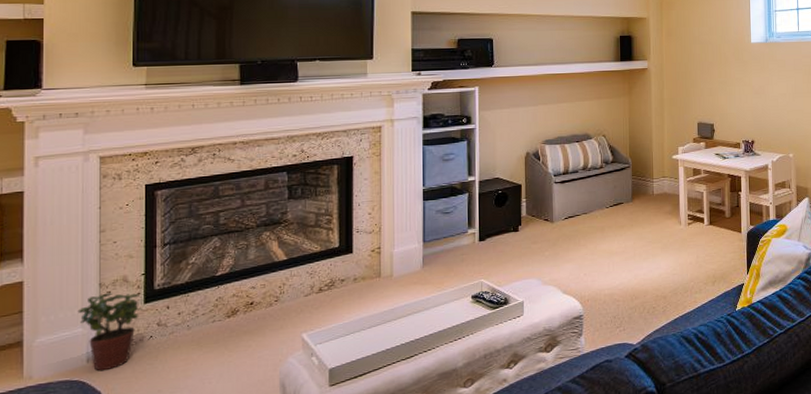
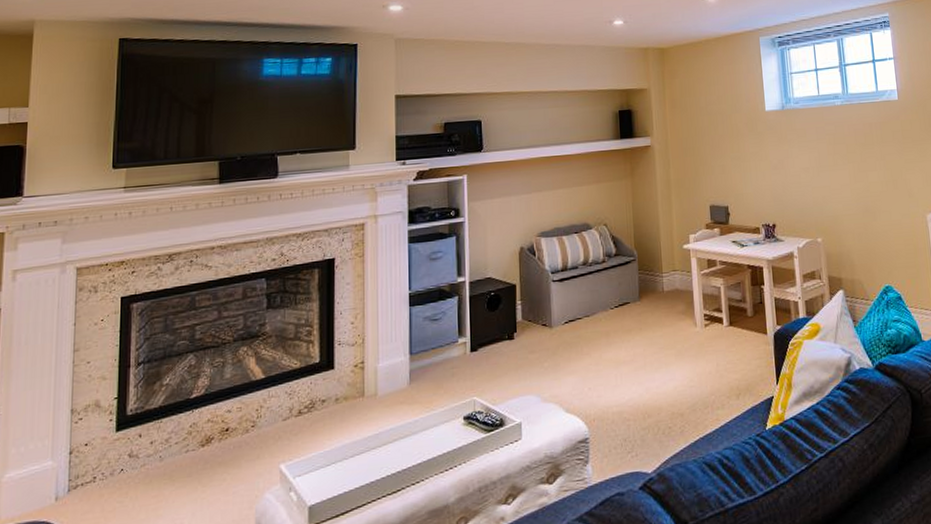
potted plant: present [77,293,144,371] -> none [48,420,115,511]

